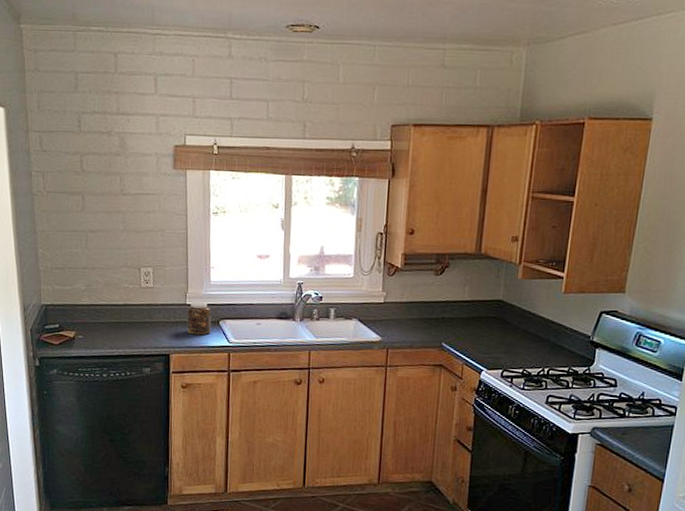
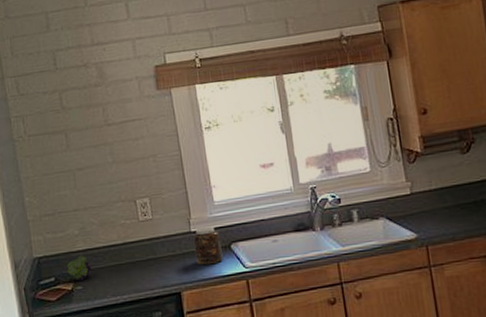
fruit: none [70,308,93,332] -> present [66,255,91,282]

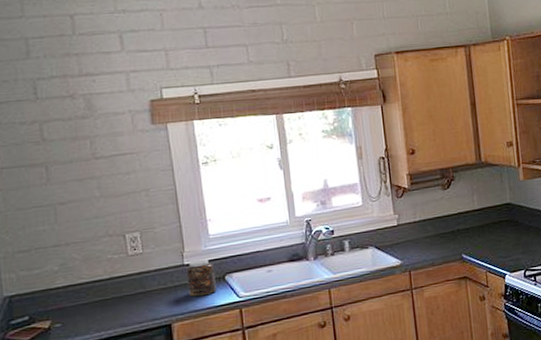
fruit: present [66,255,91,282] -> none [43,291,72,319]

